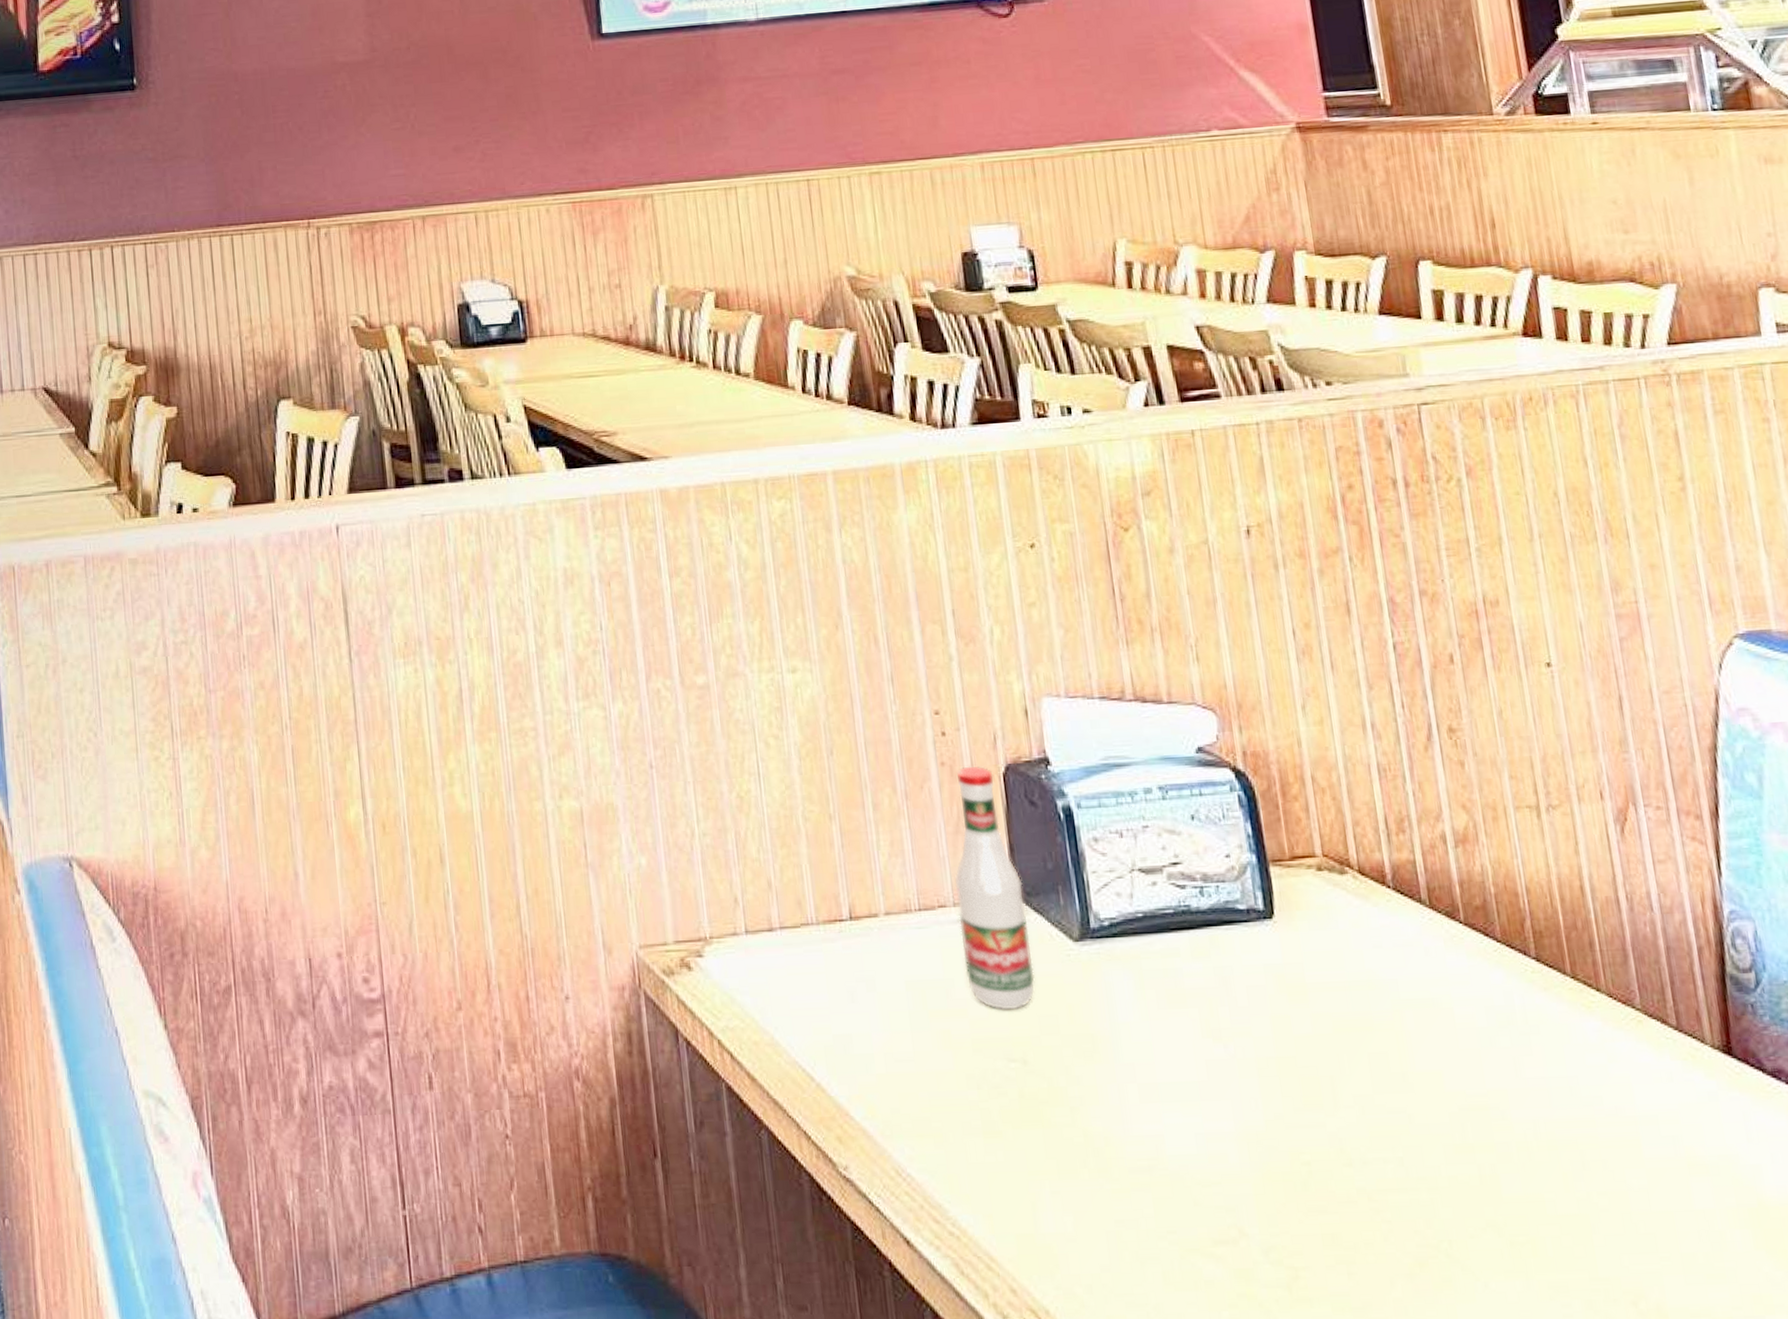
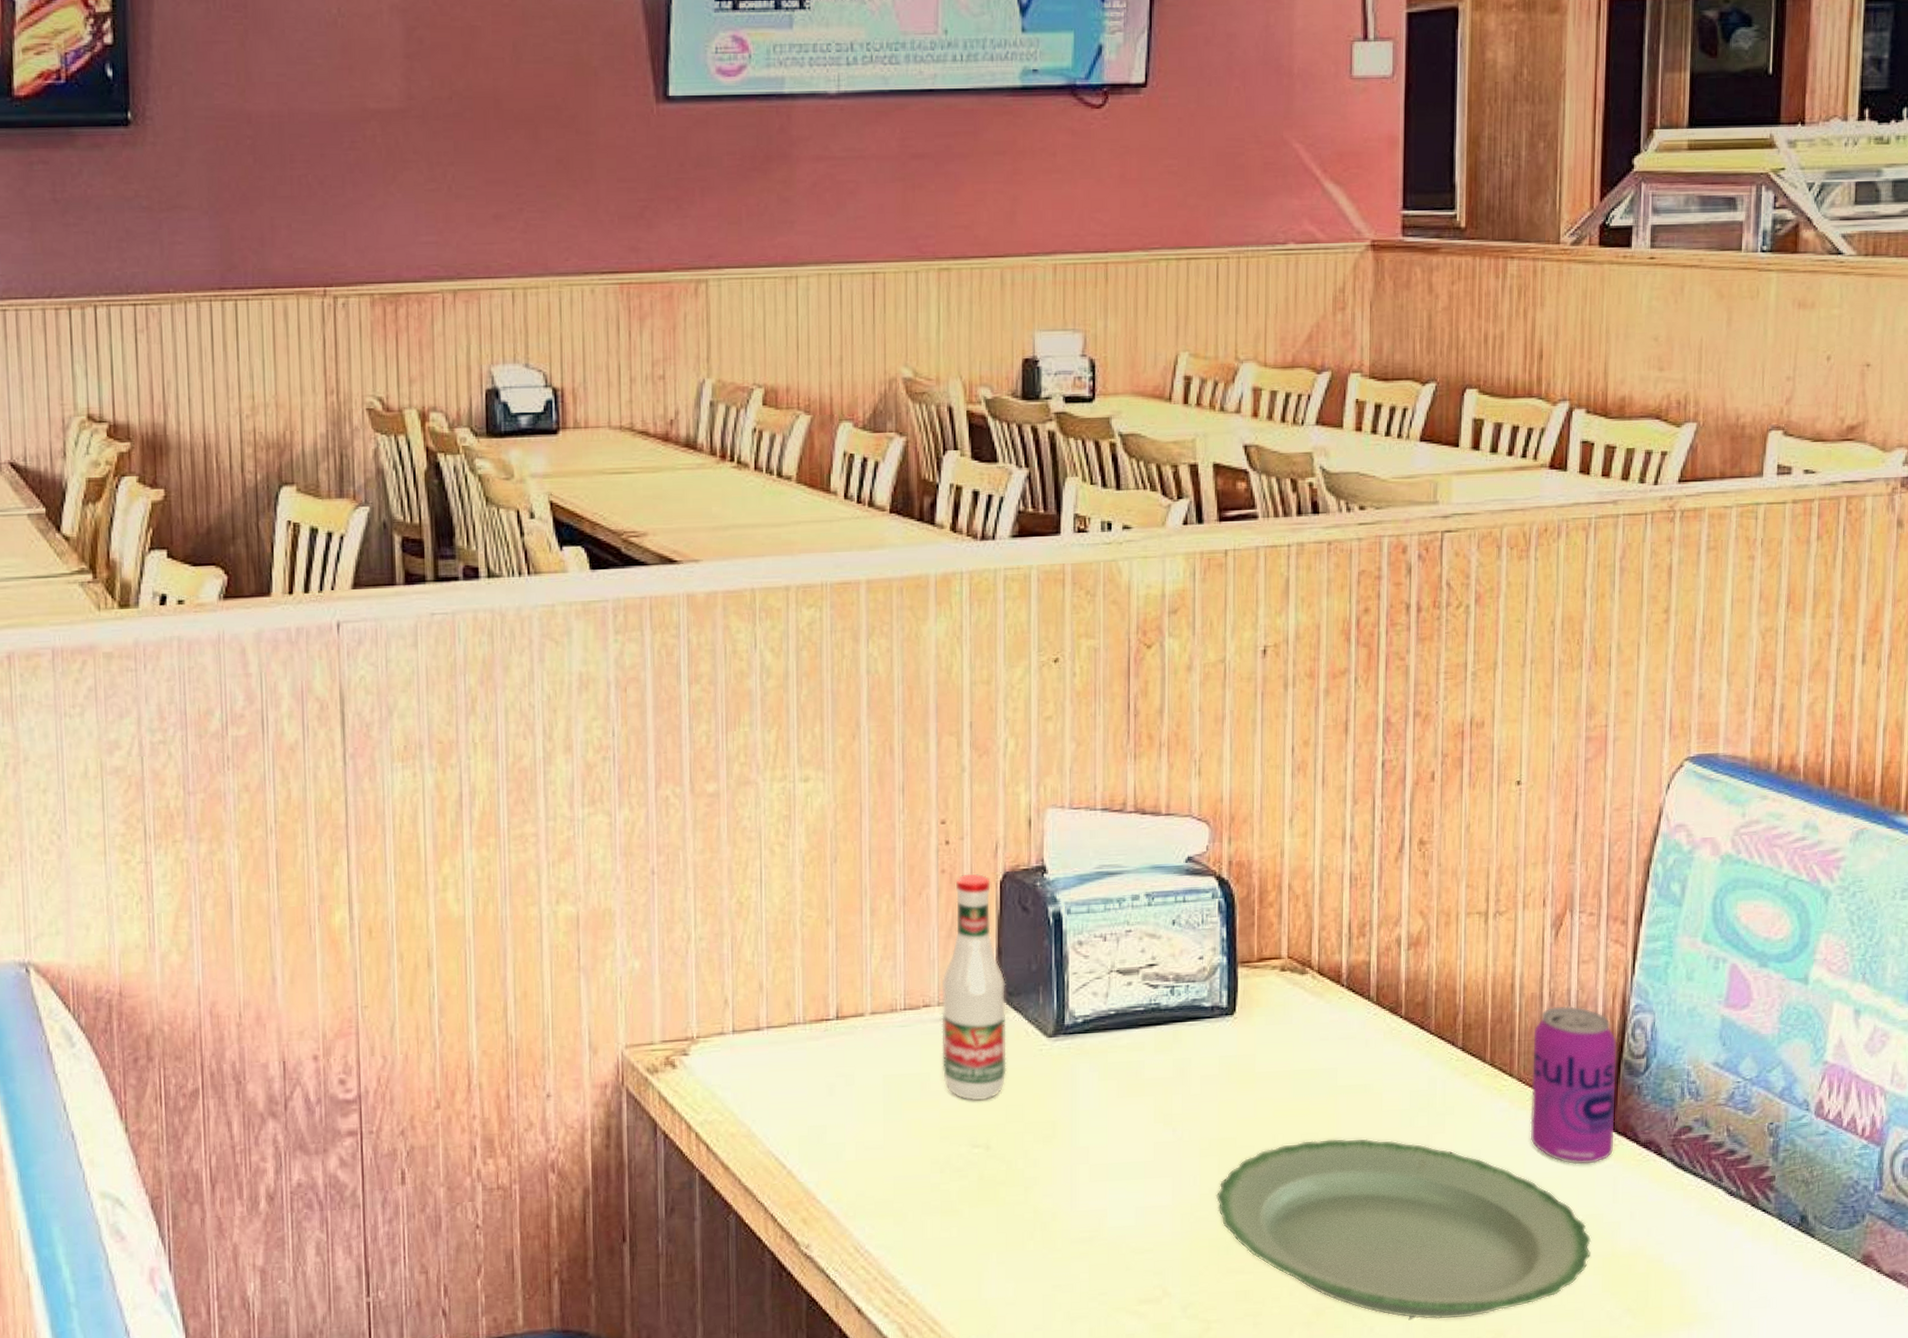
plate: none [1282,1060,1732,1276] -> present [1215,1138,1592,1320]
beverage can: none [1616,911,1737,1096] -> present [1530,1006,1617,1165]

